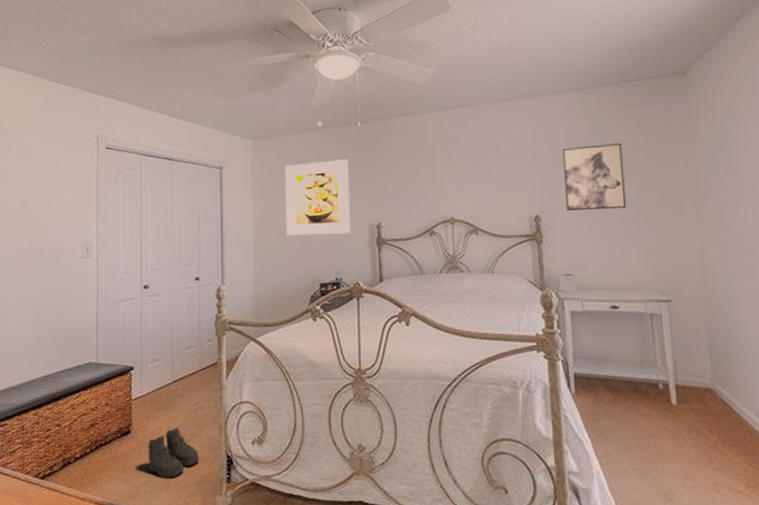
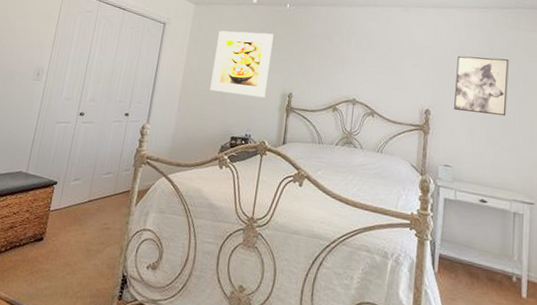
boots: present [147,427,200,479] -> none [52,242,99,287]

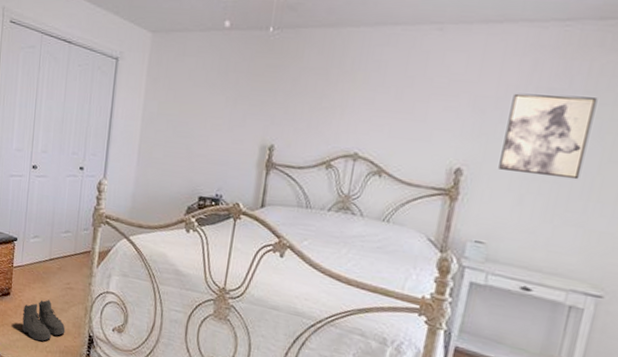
boots: none [52,242,99,287] -> present [22,299,66,342]
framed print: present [210,30,274,98] -> none [173,65,252,151]

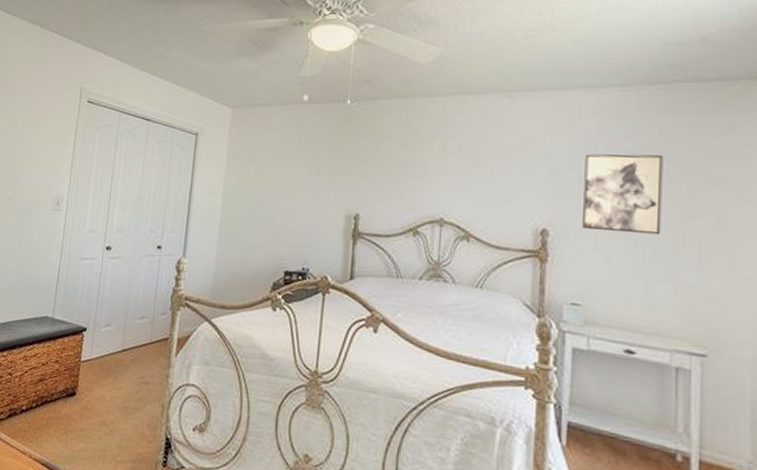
boots: present [22,299,66,342] -> none [88,398,139,450]

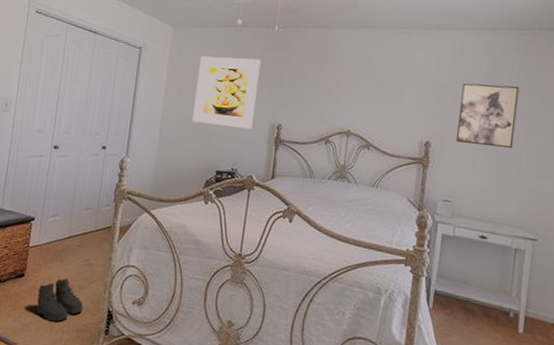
boots: none [88,398,139,450] -> present [36,278,84,322]
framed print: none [255,138,332,222] -> present [192,56,261,130]

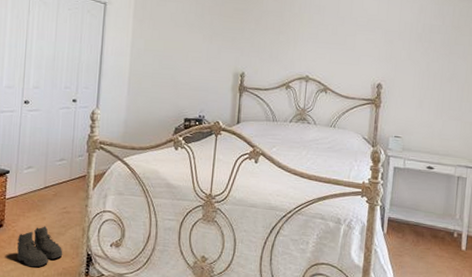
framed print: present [192,56,261,130] -> none [159,9,223,78]
wall art: present [456,83,519,149] -> none [405,28,460,88]

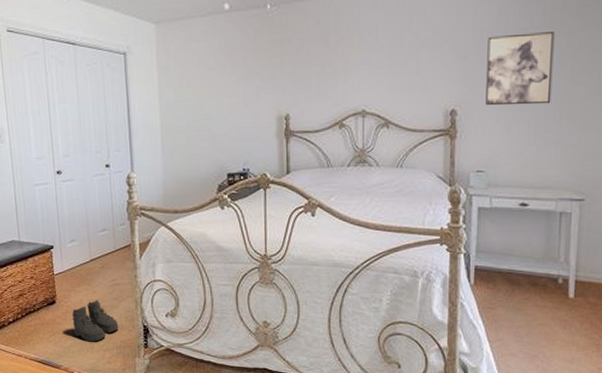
wall art: none [405,28,460,88] -> present [486,32,555,106]

